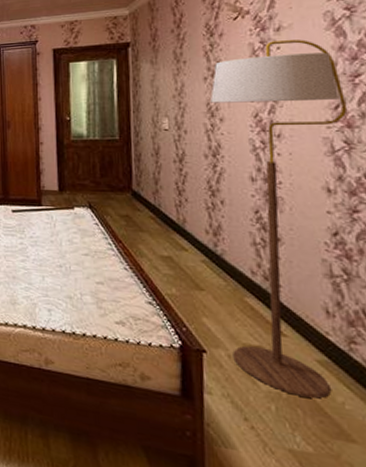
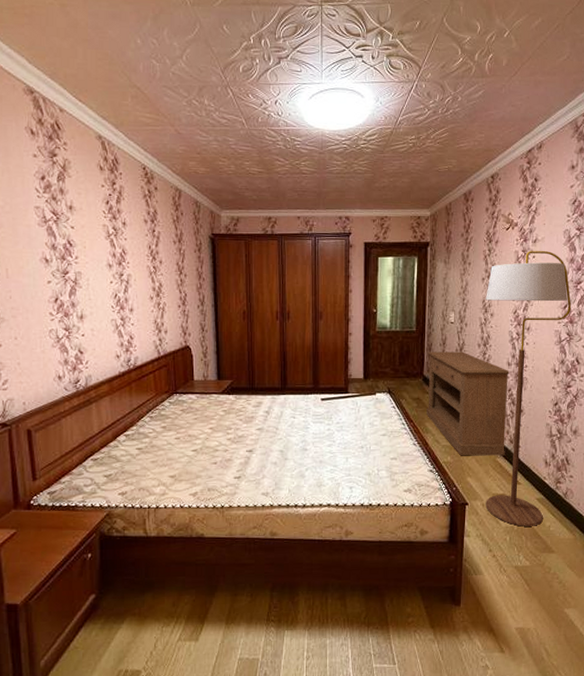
sideboard: none [136,162,258,296] -> present [427,351,509,456]

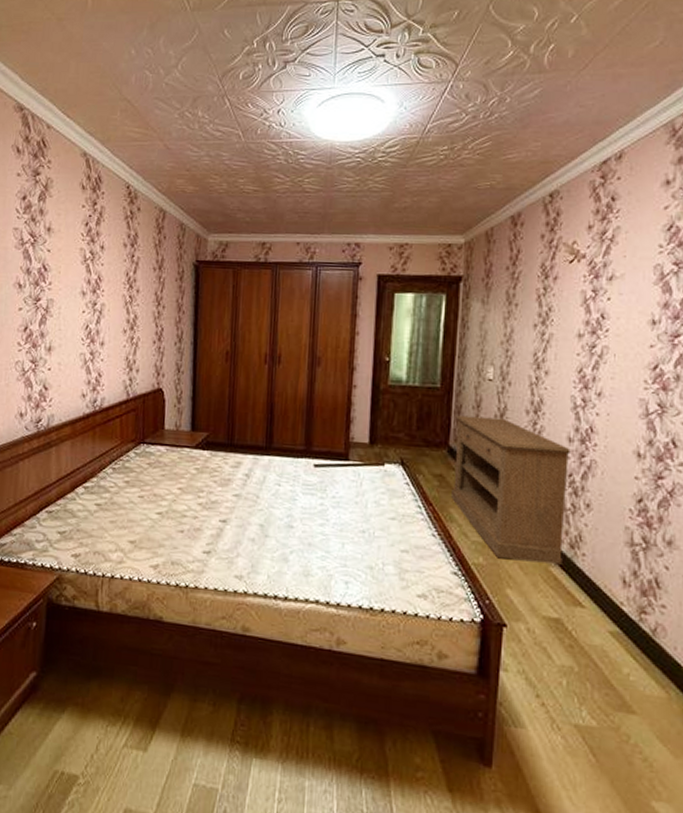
floor lamp: present [485,251,572,527] -> none [532,291,665,671]

